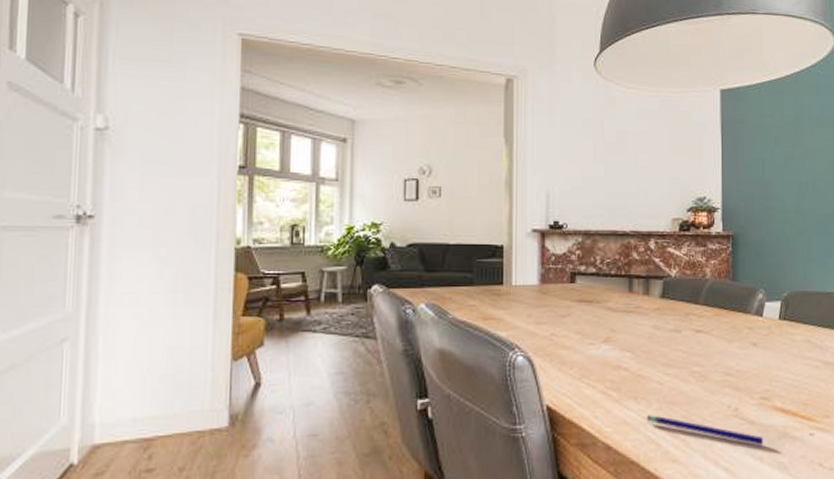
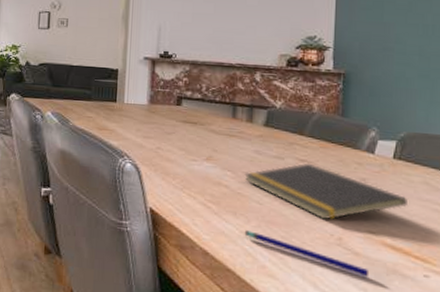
notepad: none [643,333,793,392] -> present [244,162,407,220]

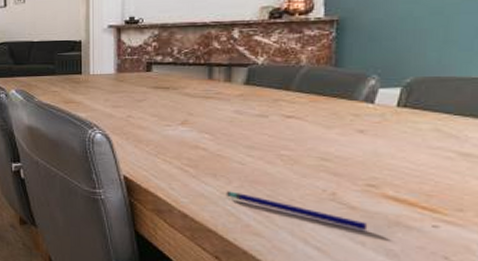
notepad: present [244,162,407,220] -> none [224,119,414,176]

